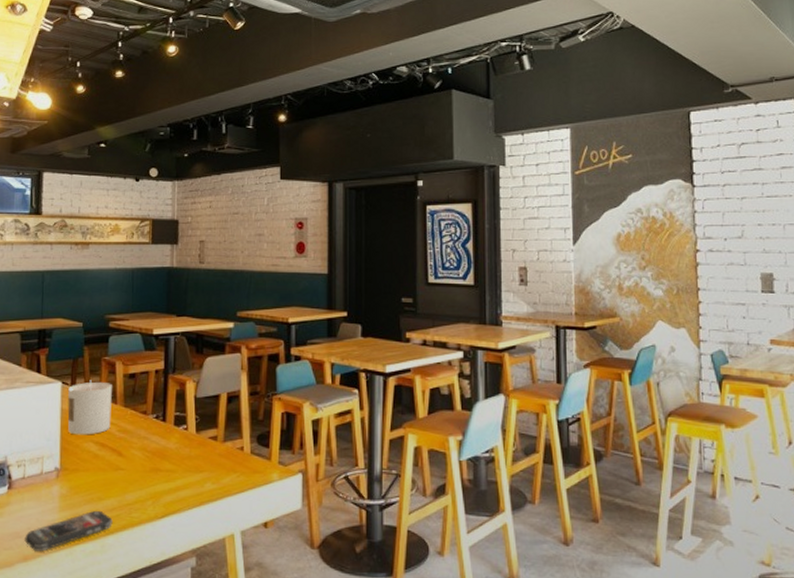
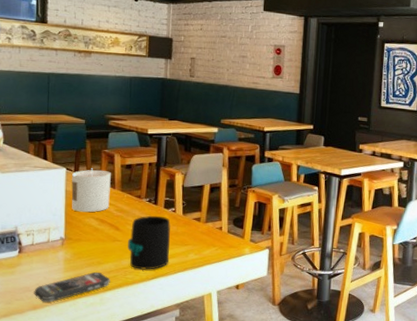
mug: none [132,435,183,506] -> present [128,215,171,270]

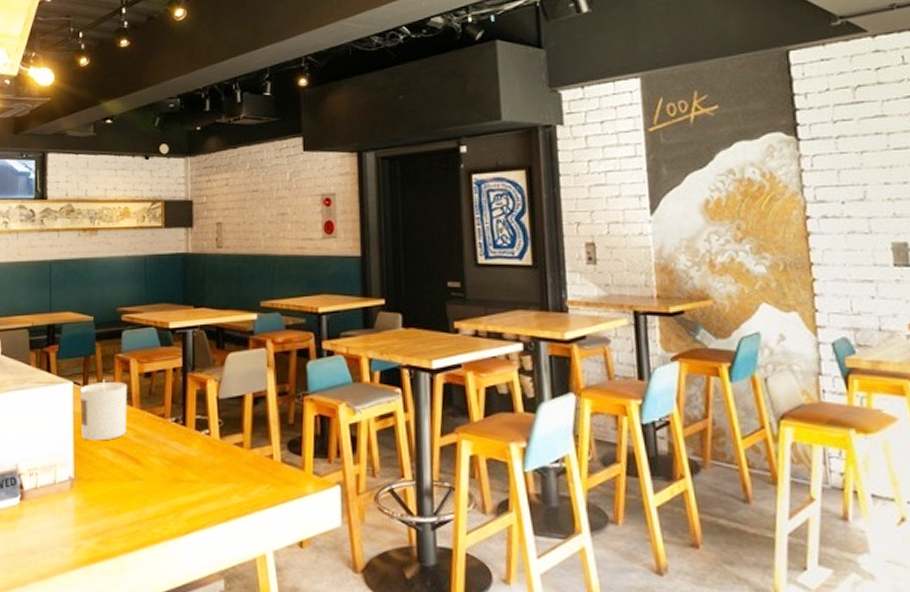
smartphone: present [34,271,110,303] -> none [39,524,132,570]
mug: present [128,215,171,270] -> none [152,441,207,521]

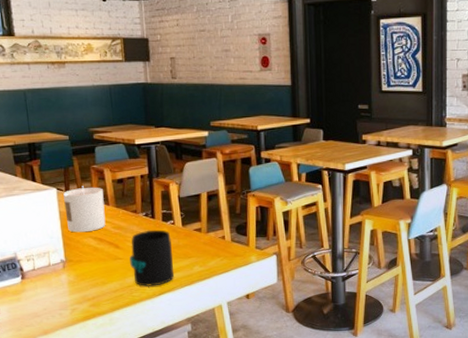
mug: none [152,441,207,521] -> present [129,229,175,287]

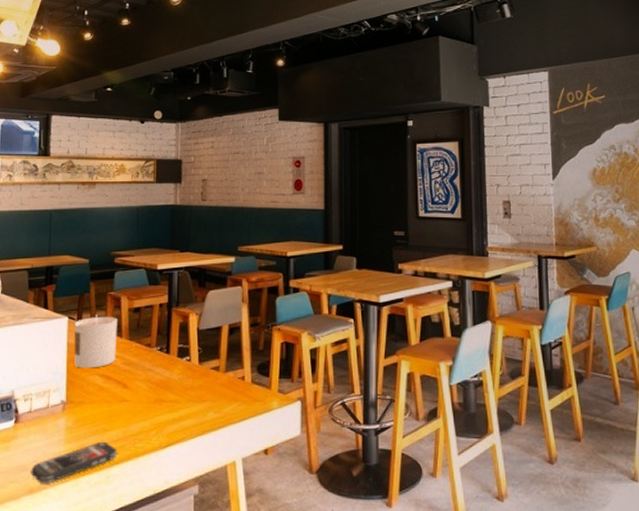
smartphone: none [42,292,117,327] -> present [31,441,118,484]
mug: present [129,229,175,287] -> none [137,367,186,436]

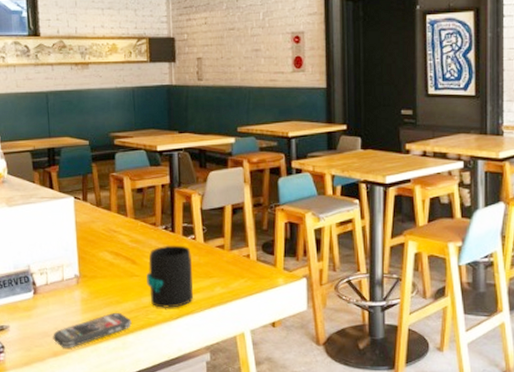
candle: present [74,315,118,368] -> none [81,195,123,246]
mug: none [137,367,186,436] -> present [146,245,194,308]

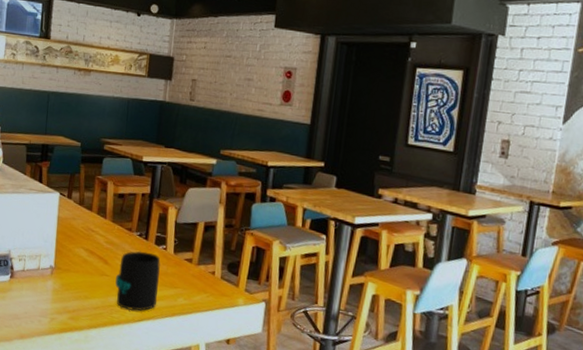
smartphone: present [53,312,132,348] -> none [22,306,96,334]

